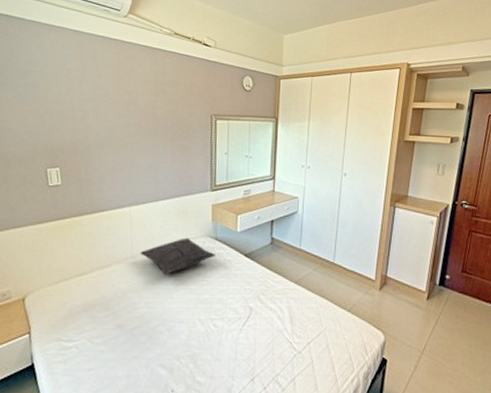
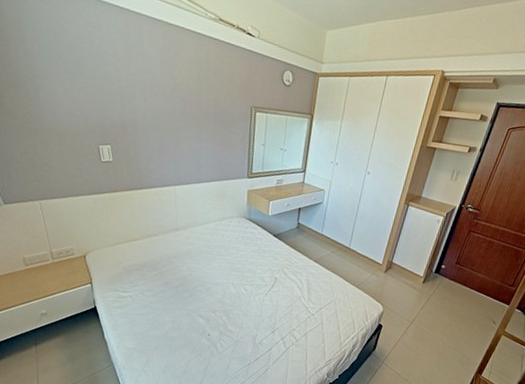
pillow: present [140,237,215,276] -> none [183,216,248,247]

